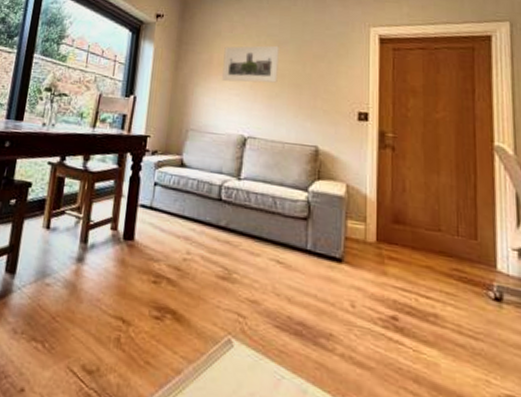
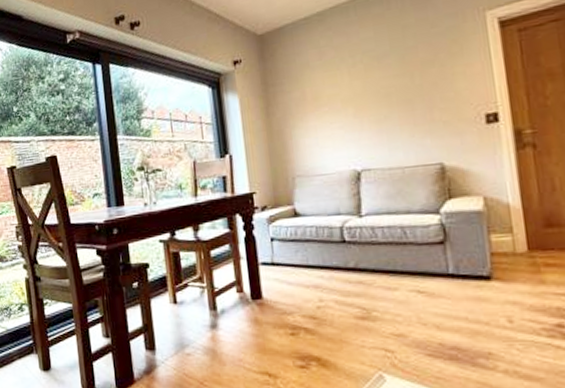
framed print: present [222,45,279,83] -> none [316,61,384,116]

